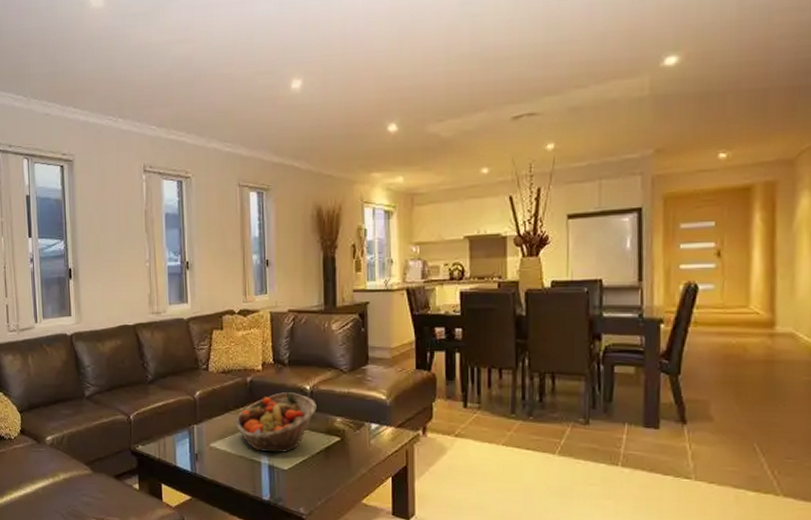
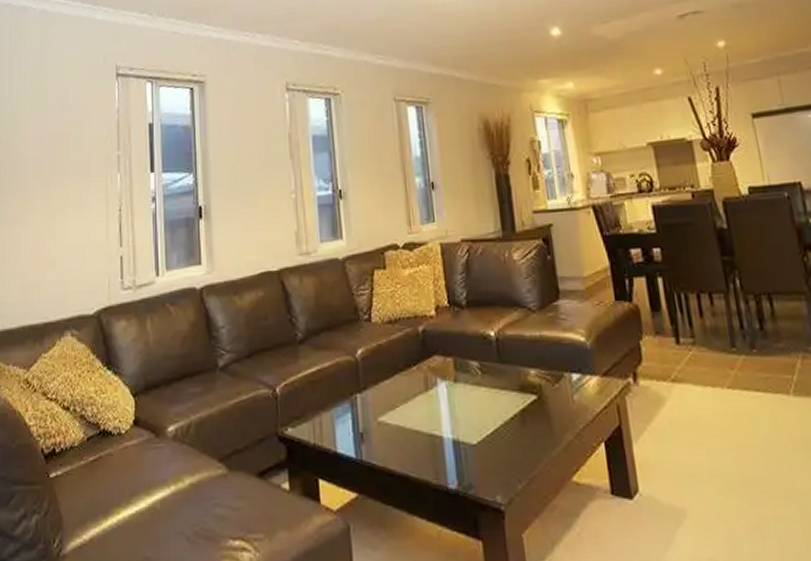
fruit basket: present [235,392,316,453] -> none [407,341,505,423]

